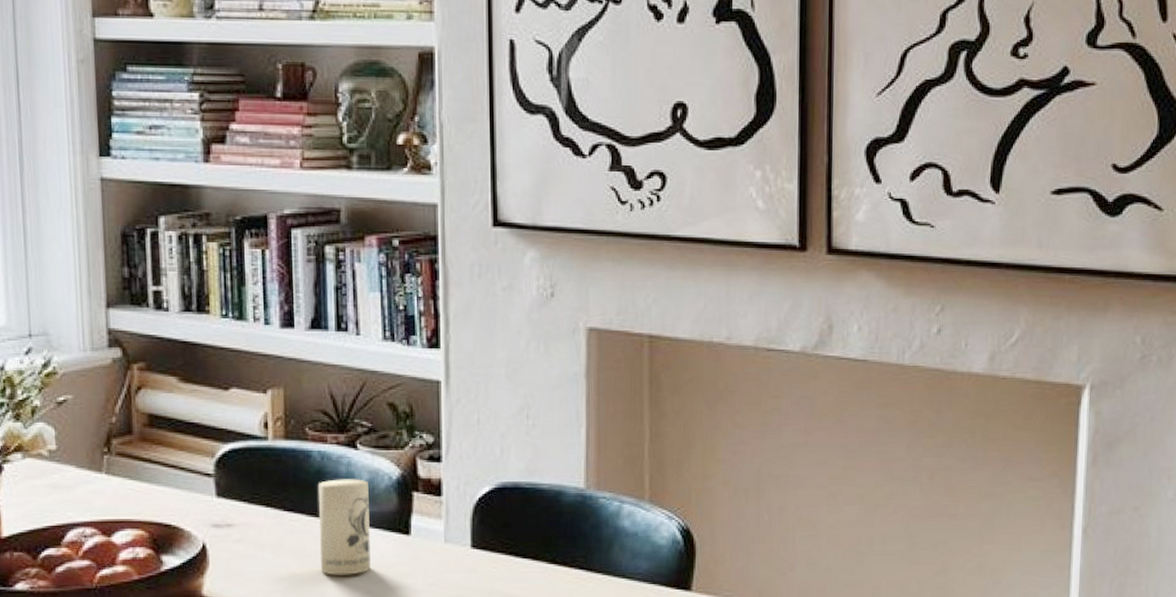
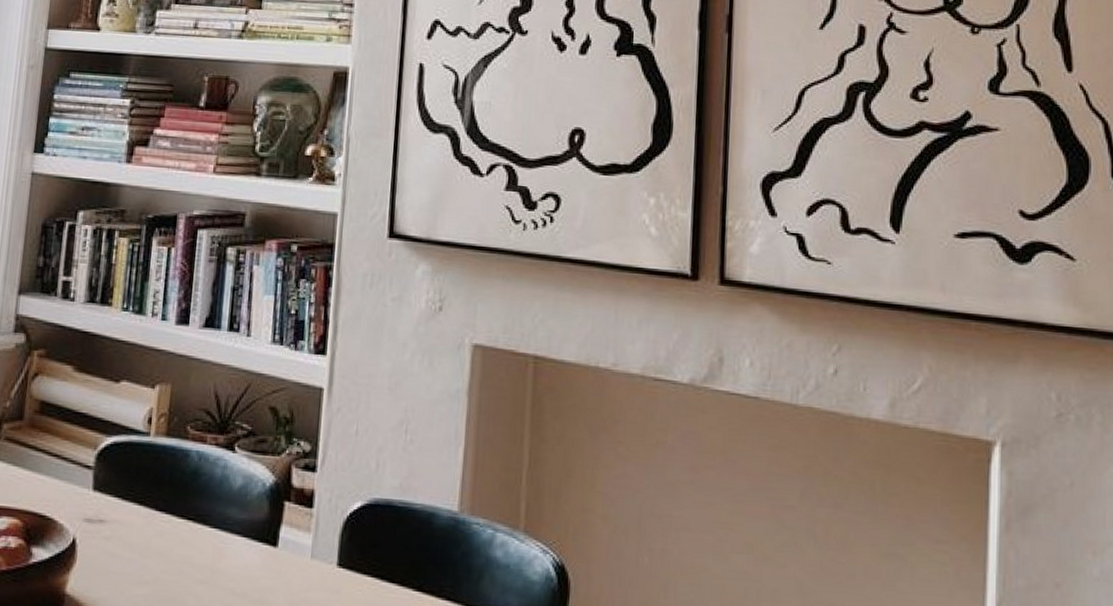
candle: present [317,479,371,575] -> none [185,481,242,585]

